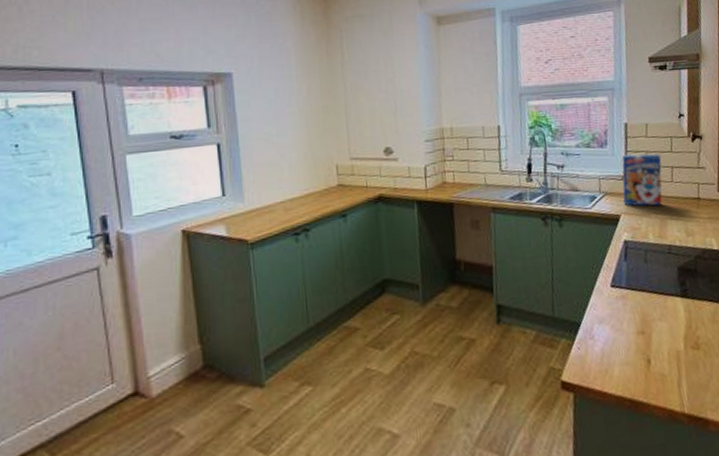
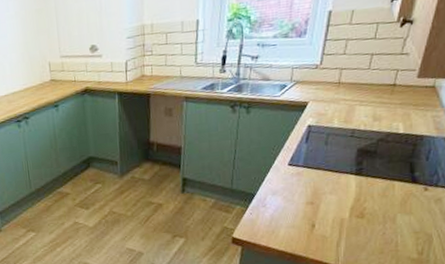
cereal box: present [622,153,662,206] -> none [314,41,362,94]

